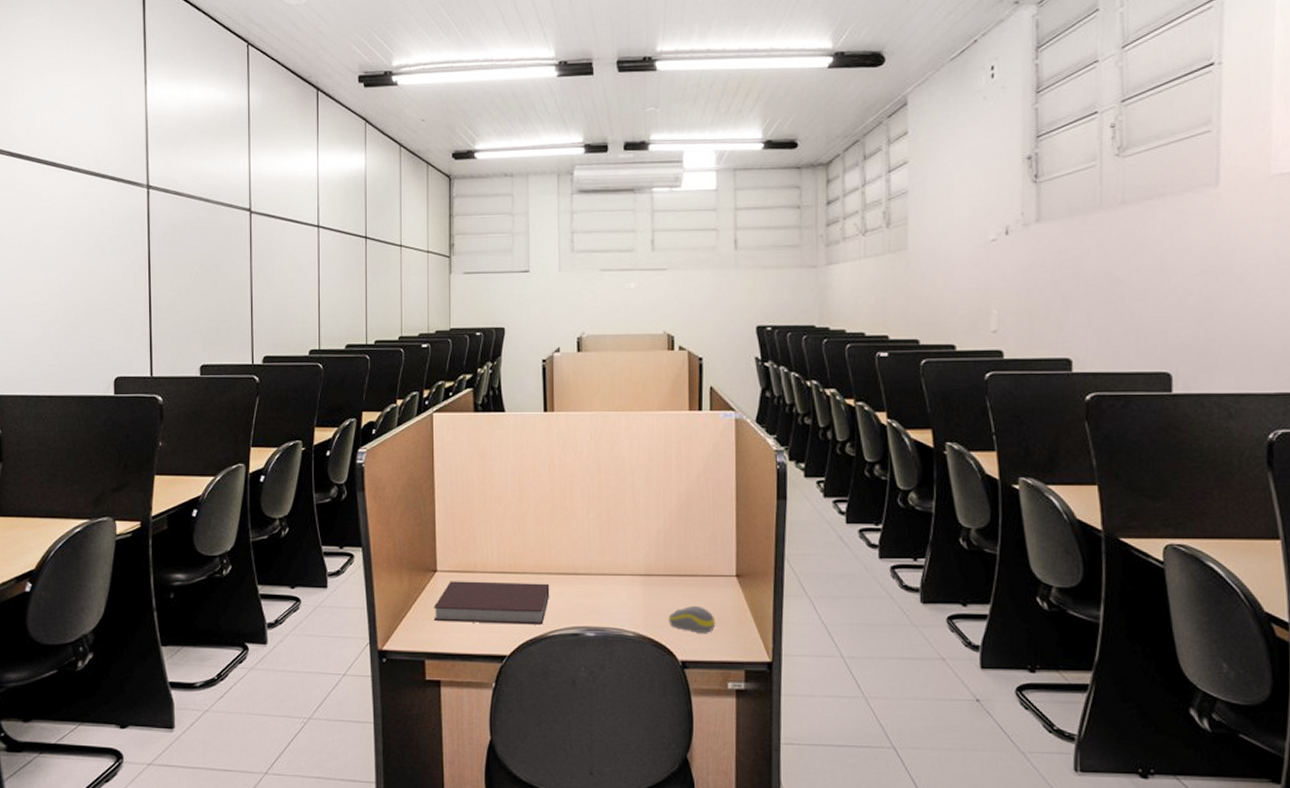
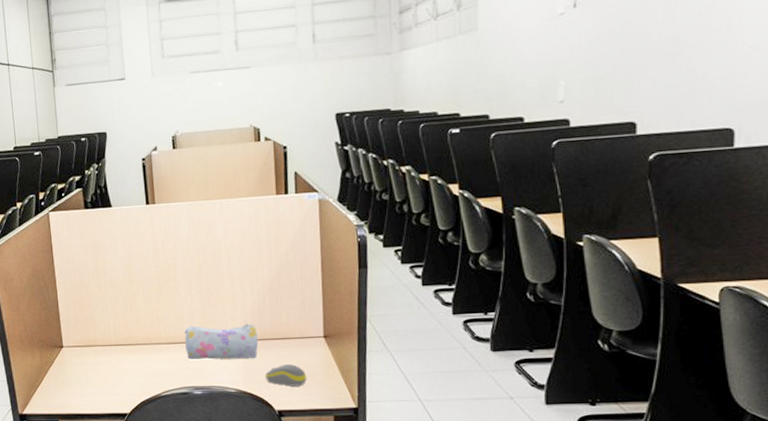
notebook: present [433,581,550,625] -> none [62,352,161,389]
pencil case: none [577,555,663,598] -> present [183,323,259,360]

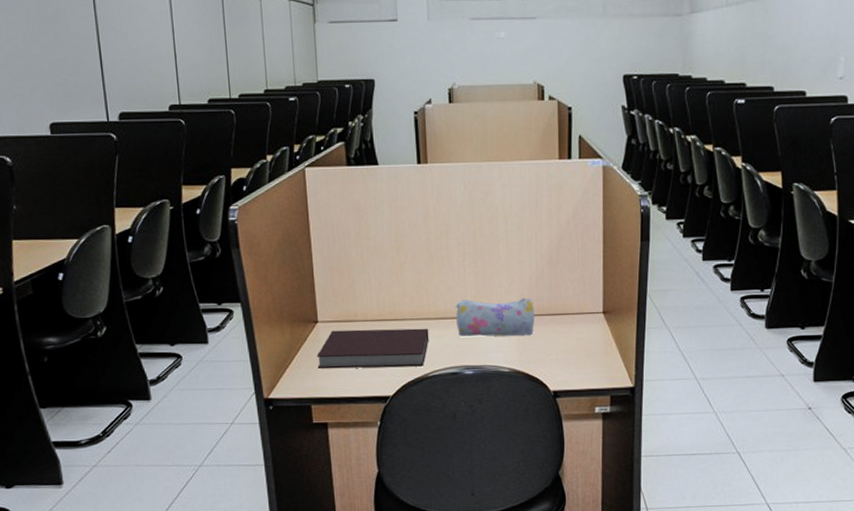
notebook: none [62,352,161,389] -> present [316,328,429,369]
computer mouse: present [266,363,307,387] -> none [542,341,584,365]

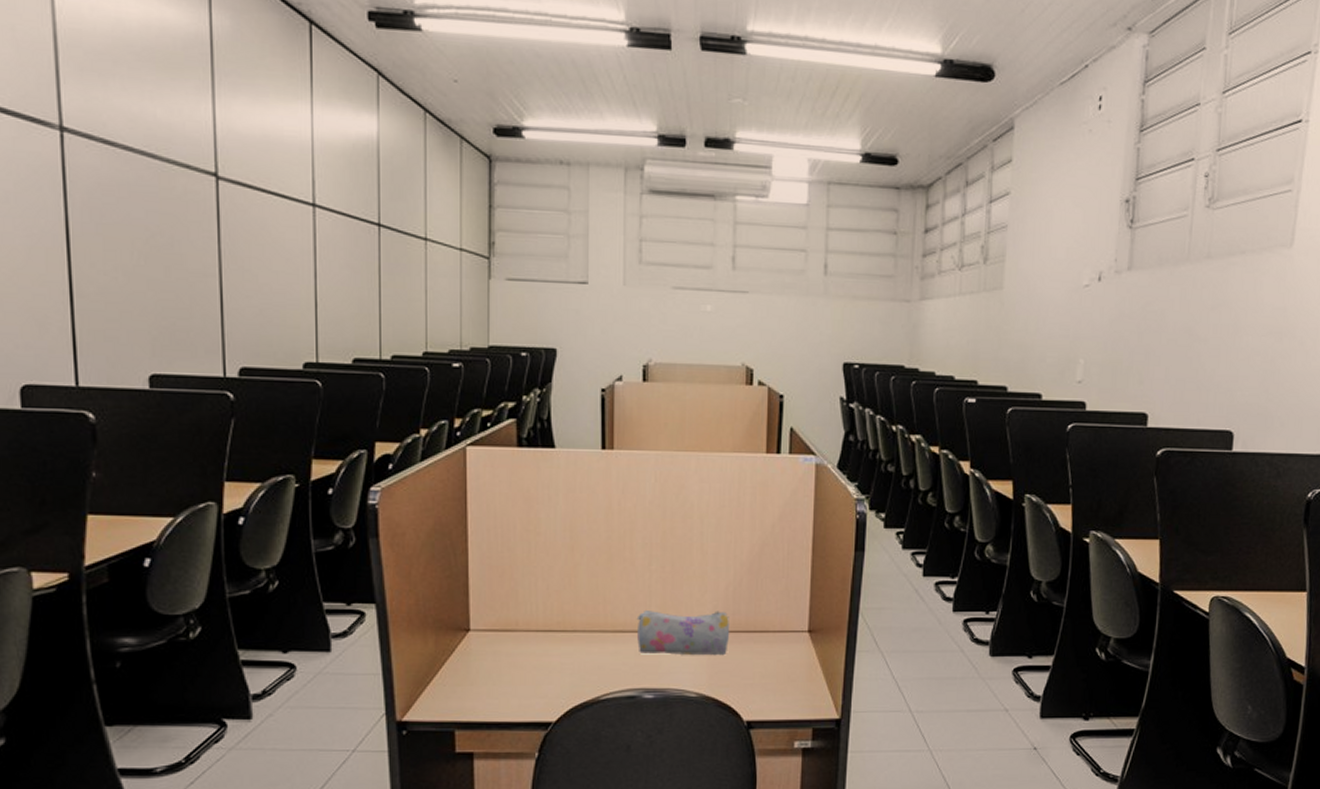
notebook: present [316,328,429,369] -> none [465,641,604,688]

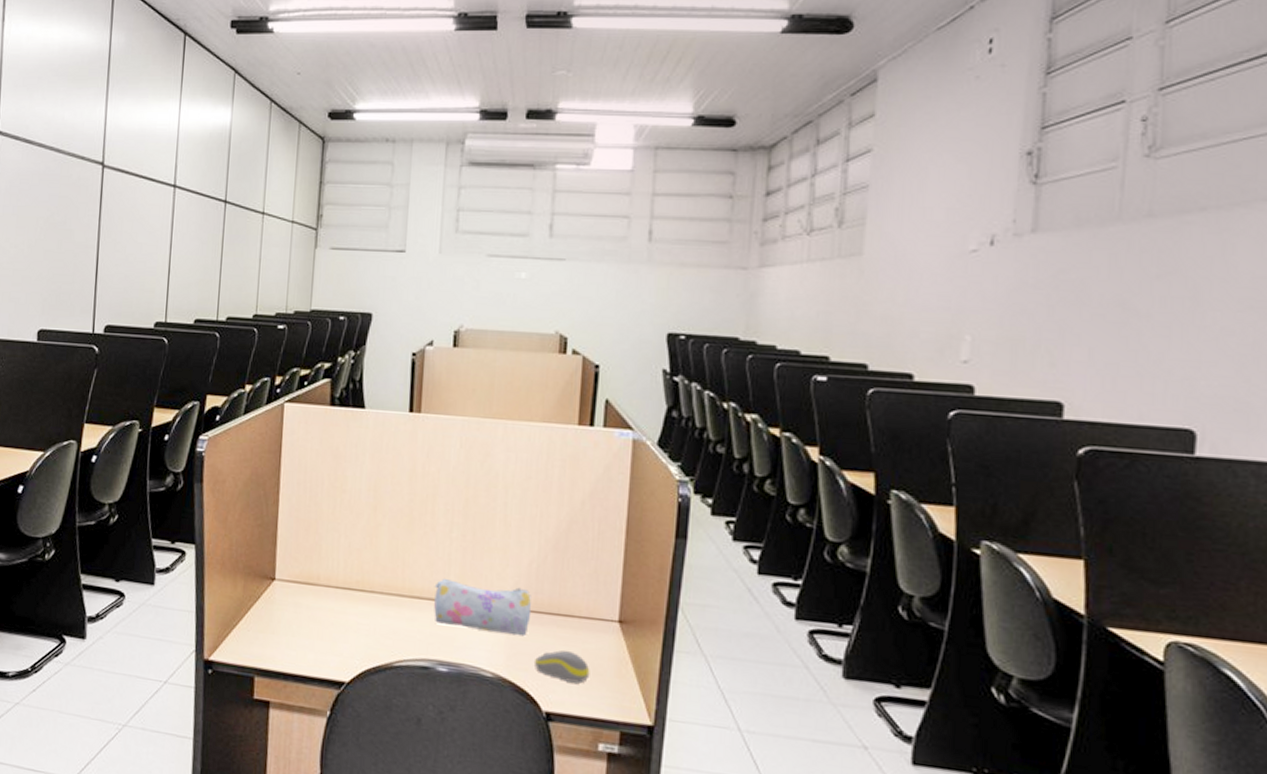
computer mouse: none [735,663,785,691] -> present [535,650,590,684]

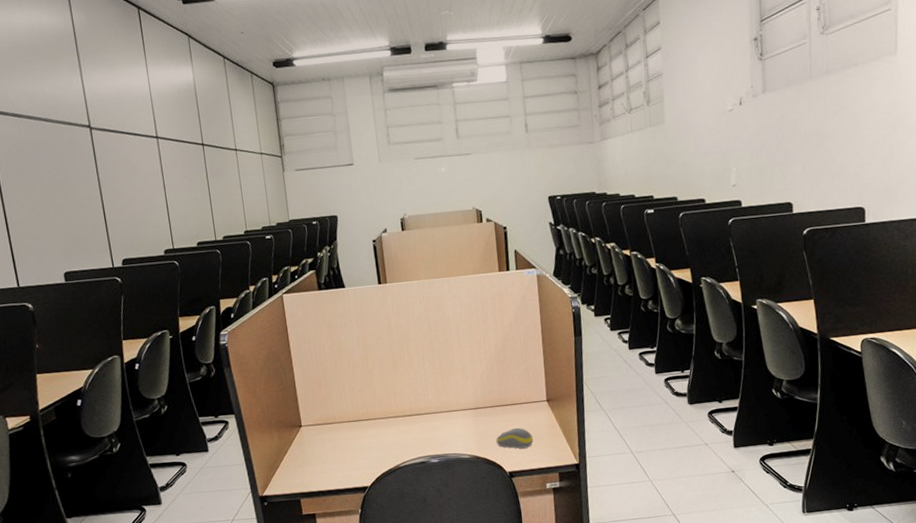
pencil case: present [434,579,532,637] -> none [419,392,489,430]

